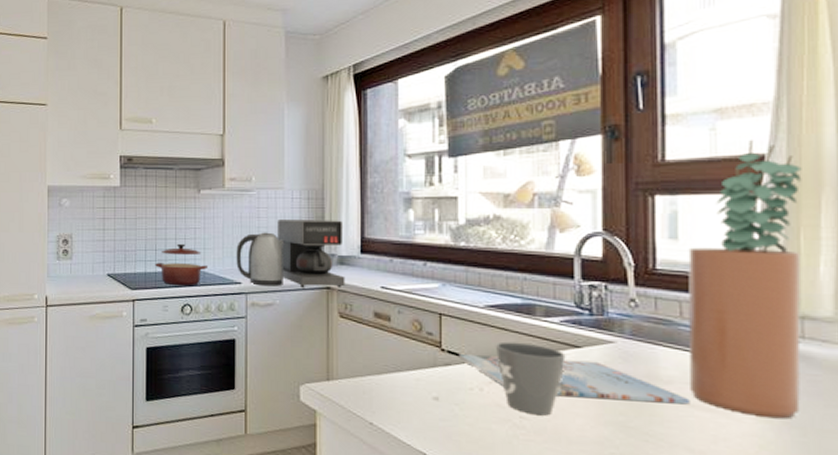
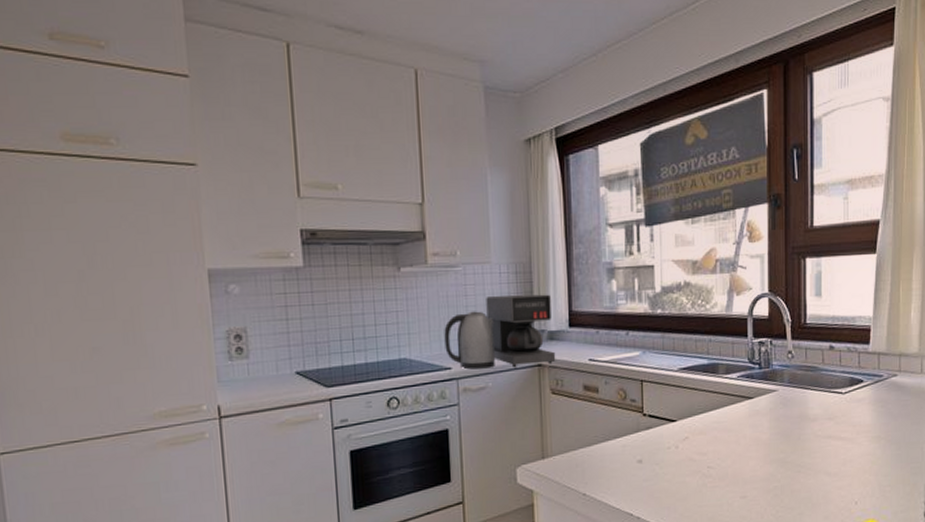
saucepan: present [155,243,209,287] -> none [353,329,415,379]
magazine: present [458,354,690,405] -> none [657,409,829,443]
mug: present [496,341,566,416] -> none [688,399,742,463]
vase: present [688,140,802,418] -> none [828,208,902,439]

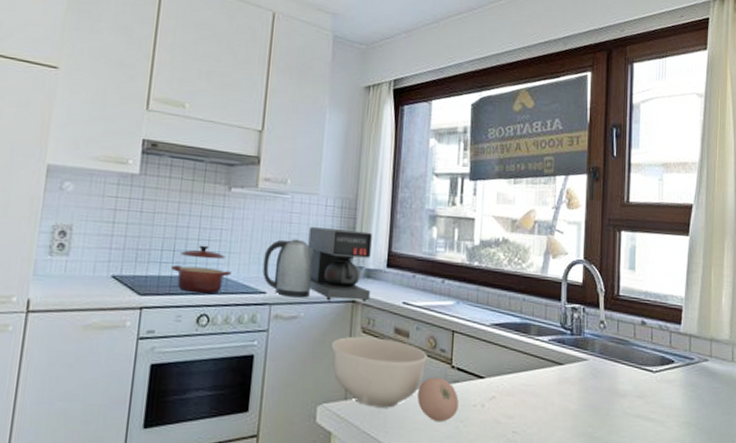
saucepan: none [353,329,415,379] -> present [171,245,233,294]
bowl: none [523,396,619,462] -> present [331,336,428,408]
fruit: none [612,426,653,468] -> present [417,377,459,423]

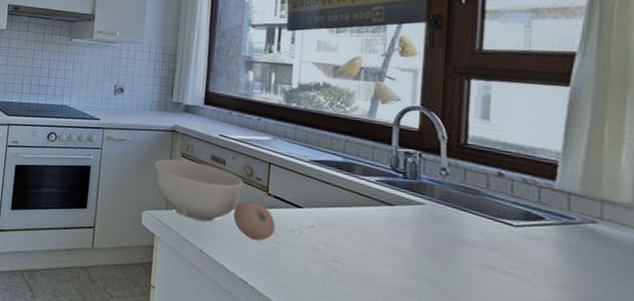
saucepan: present [171,245,233,294] -> none [29,81,74,118]
kettle: present [262,239,315,298] -> none [97,78,140,125]
coffee maker: present [308,227,372,302] -> none [134,69,191,132]

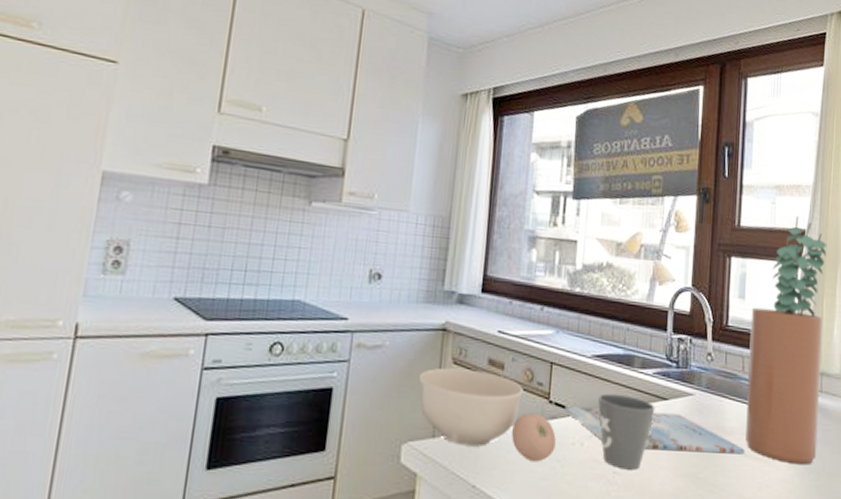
magazine: none [282,200,491,268] -> present [564,407,745,455]
mug: none [316,193,379,262] -> present [597,393,655,470]
vase: none [492,39,610,290] -> present [745,216,827,464]

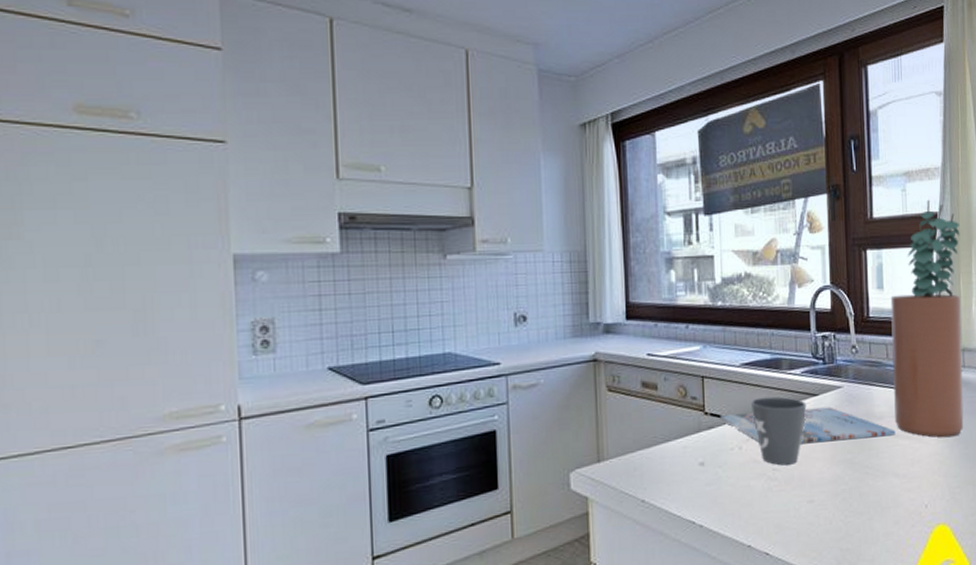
bowl: present [419,367,524,447] -> none [577,394,679,466]
fruit: present [512,412,556,463] -> none [673,425,715,471]

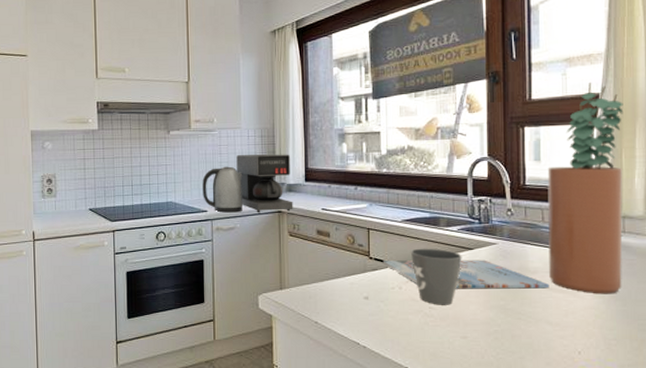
kettle: none [492,302,547,365] -> present [202,166,243,213]
coffee maker: none [538,284,612,362] -> present [236,154,293,212]

